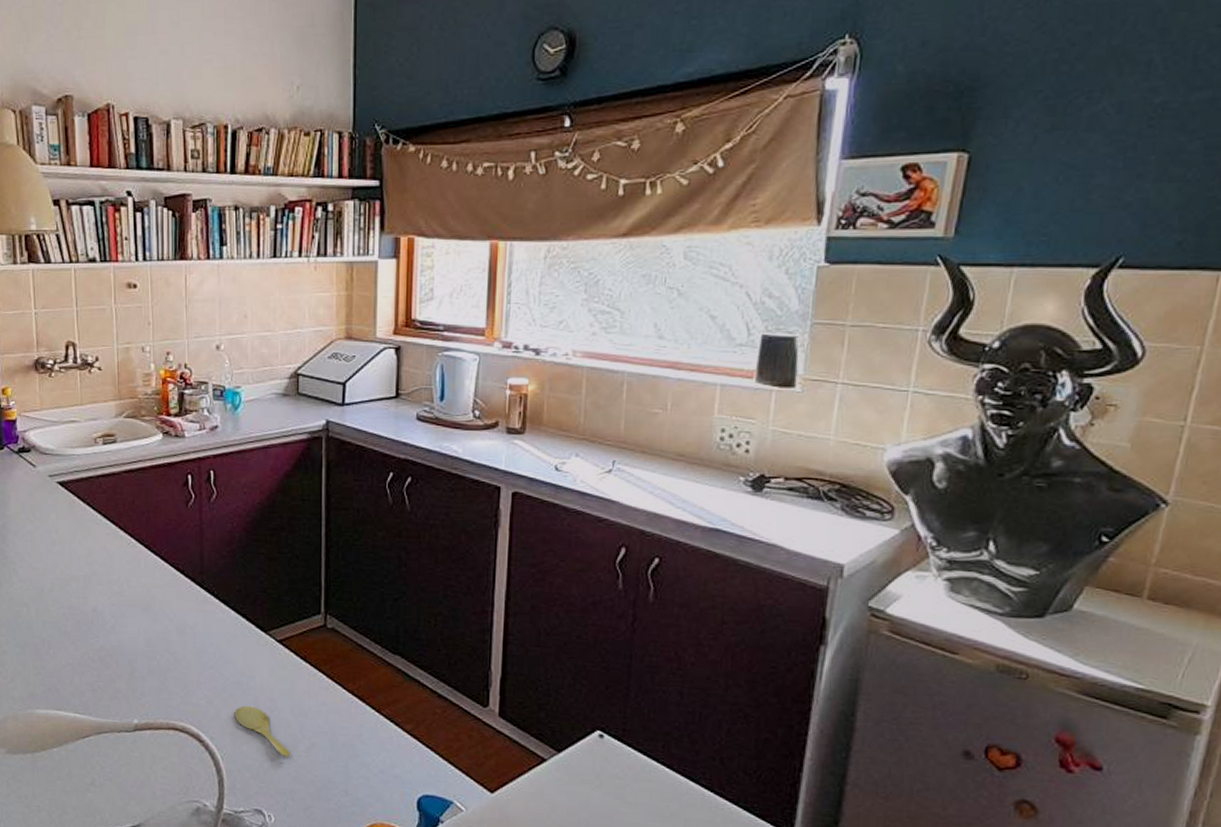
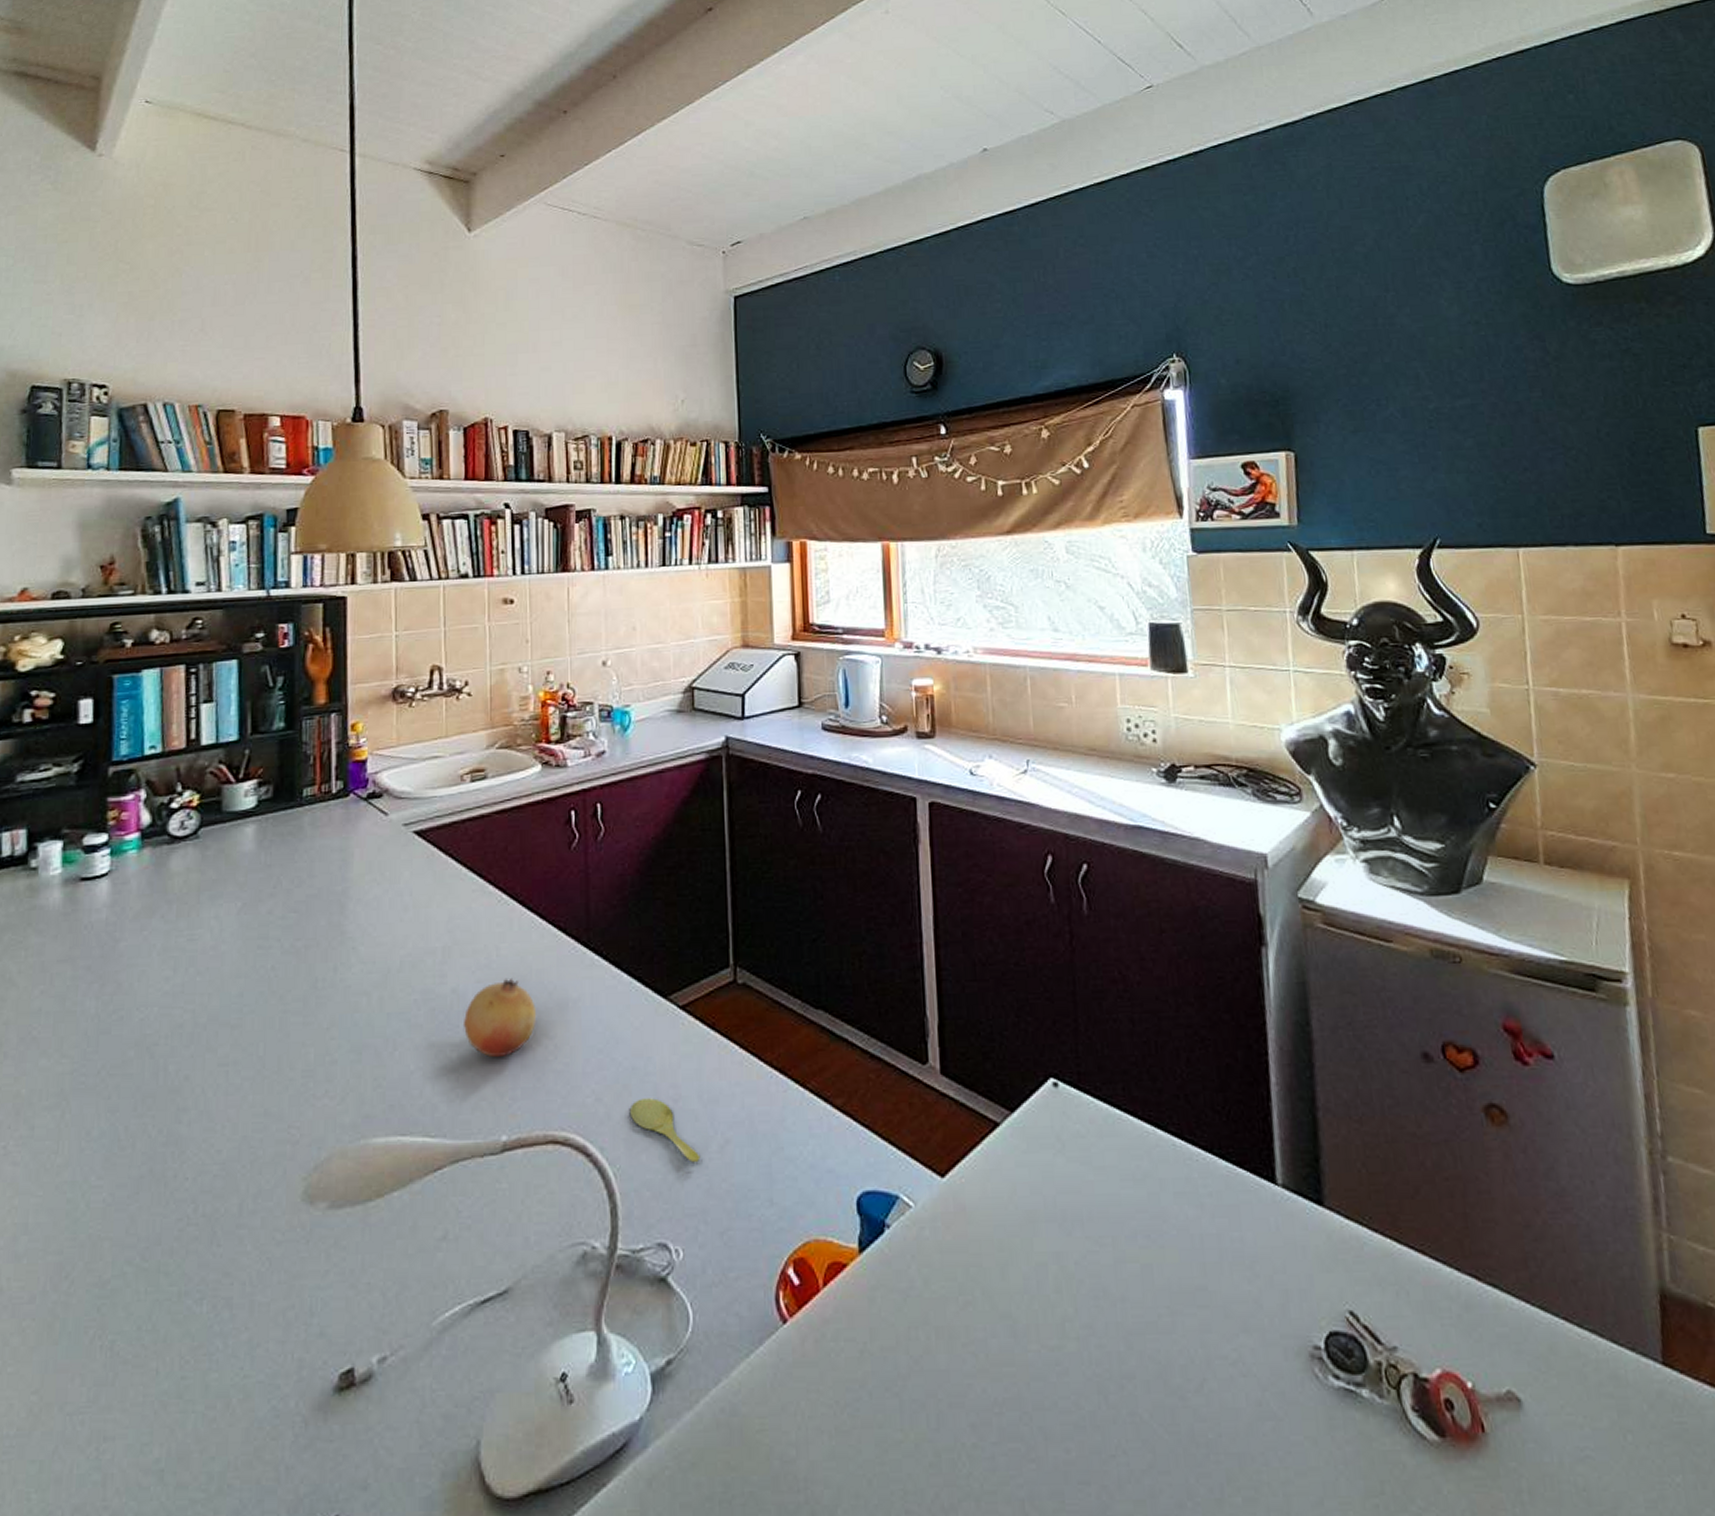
fruit: none [103,604,161,663] -> present [464,977,537,1058]

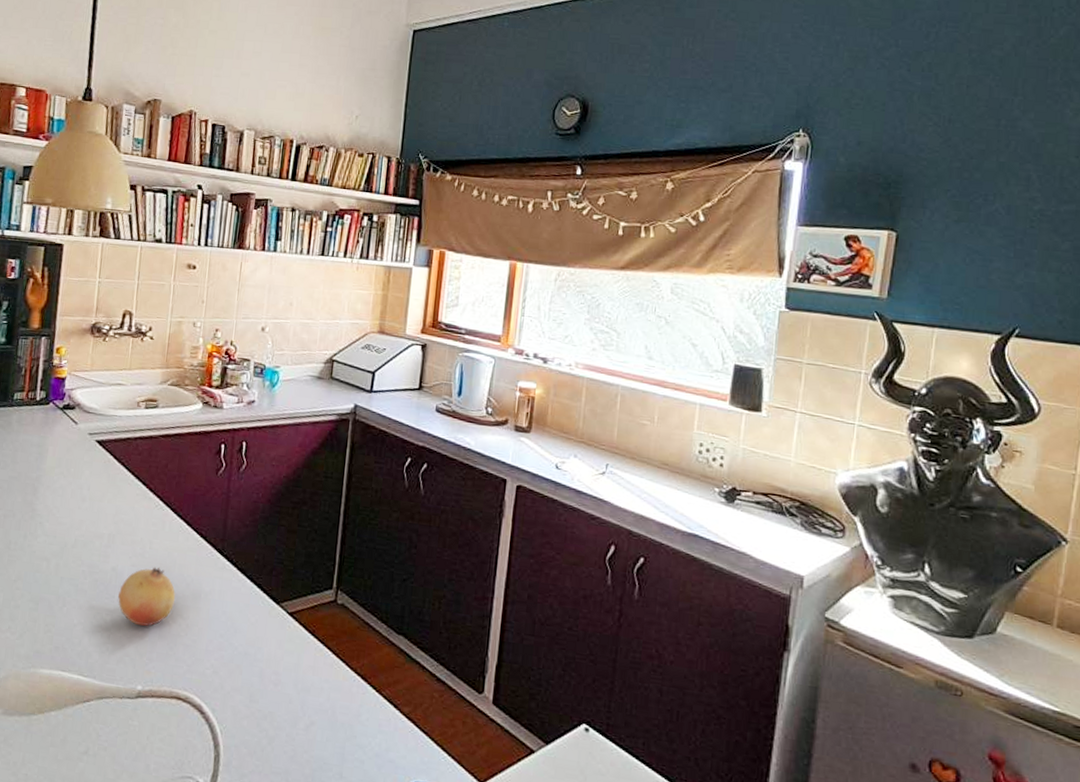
spoon: present [629,1098,701,1163] -> none [238,678,290,735]

